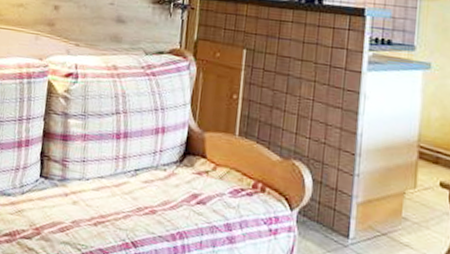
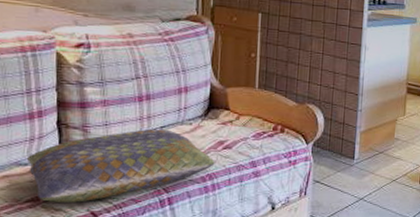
cushion: none [10,170,187,245] -> present [26,129,215,203]

